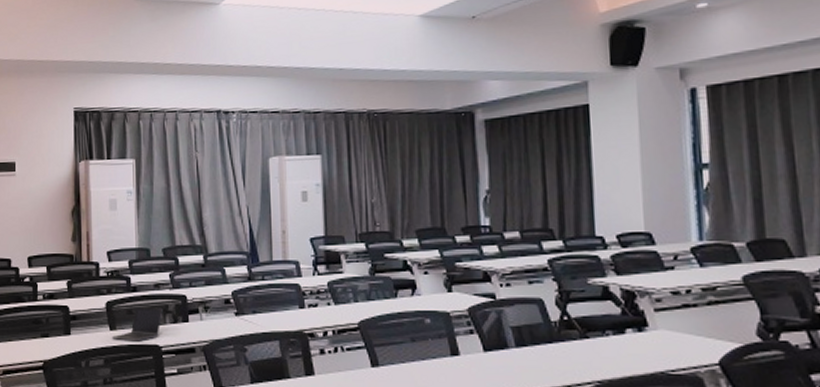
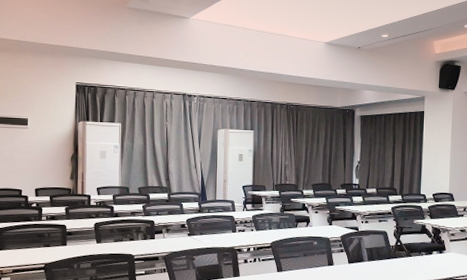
laptop computer: present [112,307,163,342] -> none [98,228,137,252]

